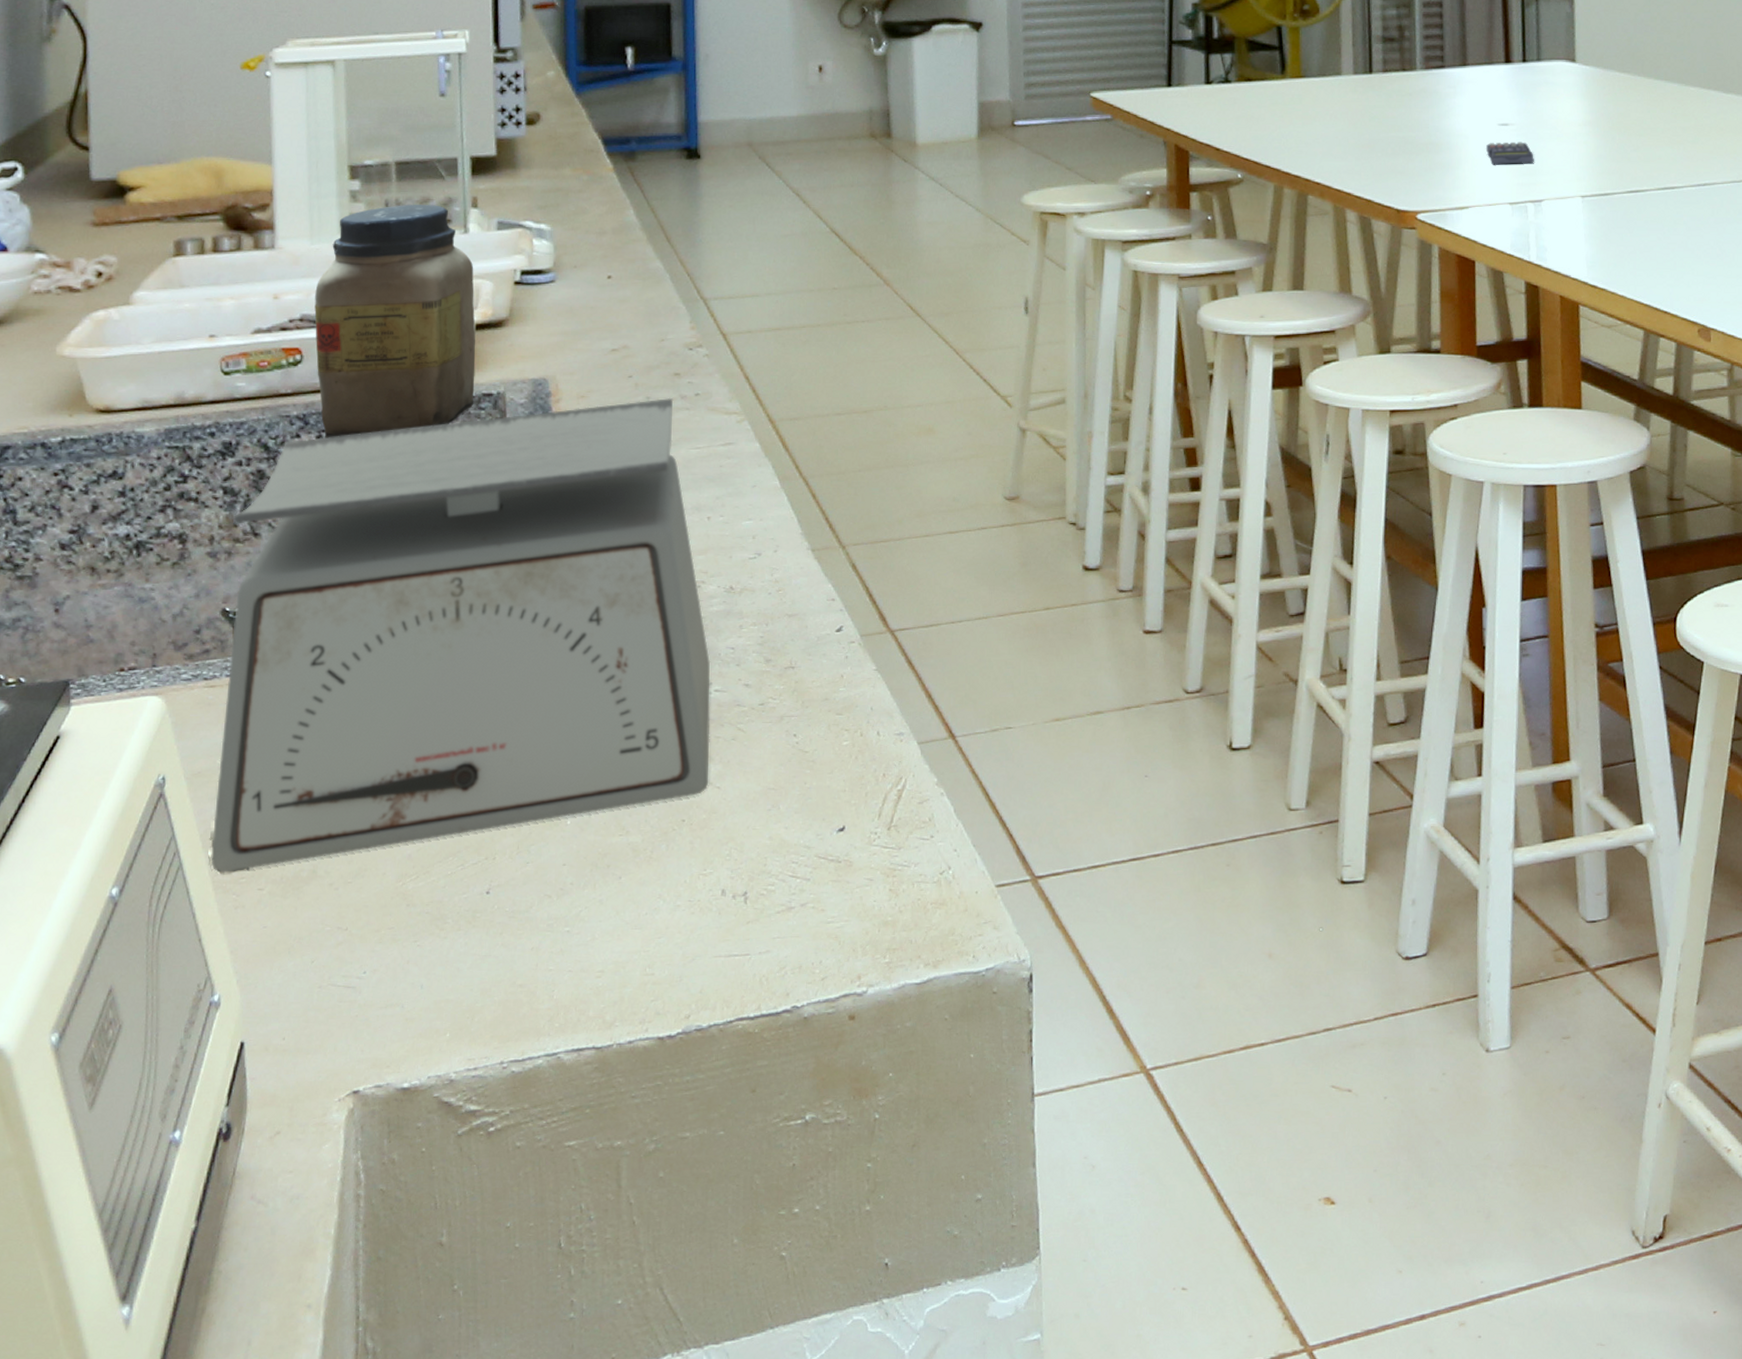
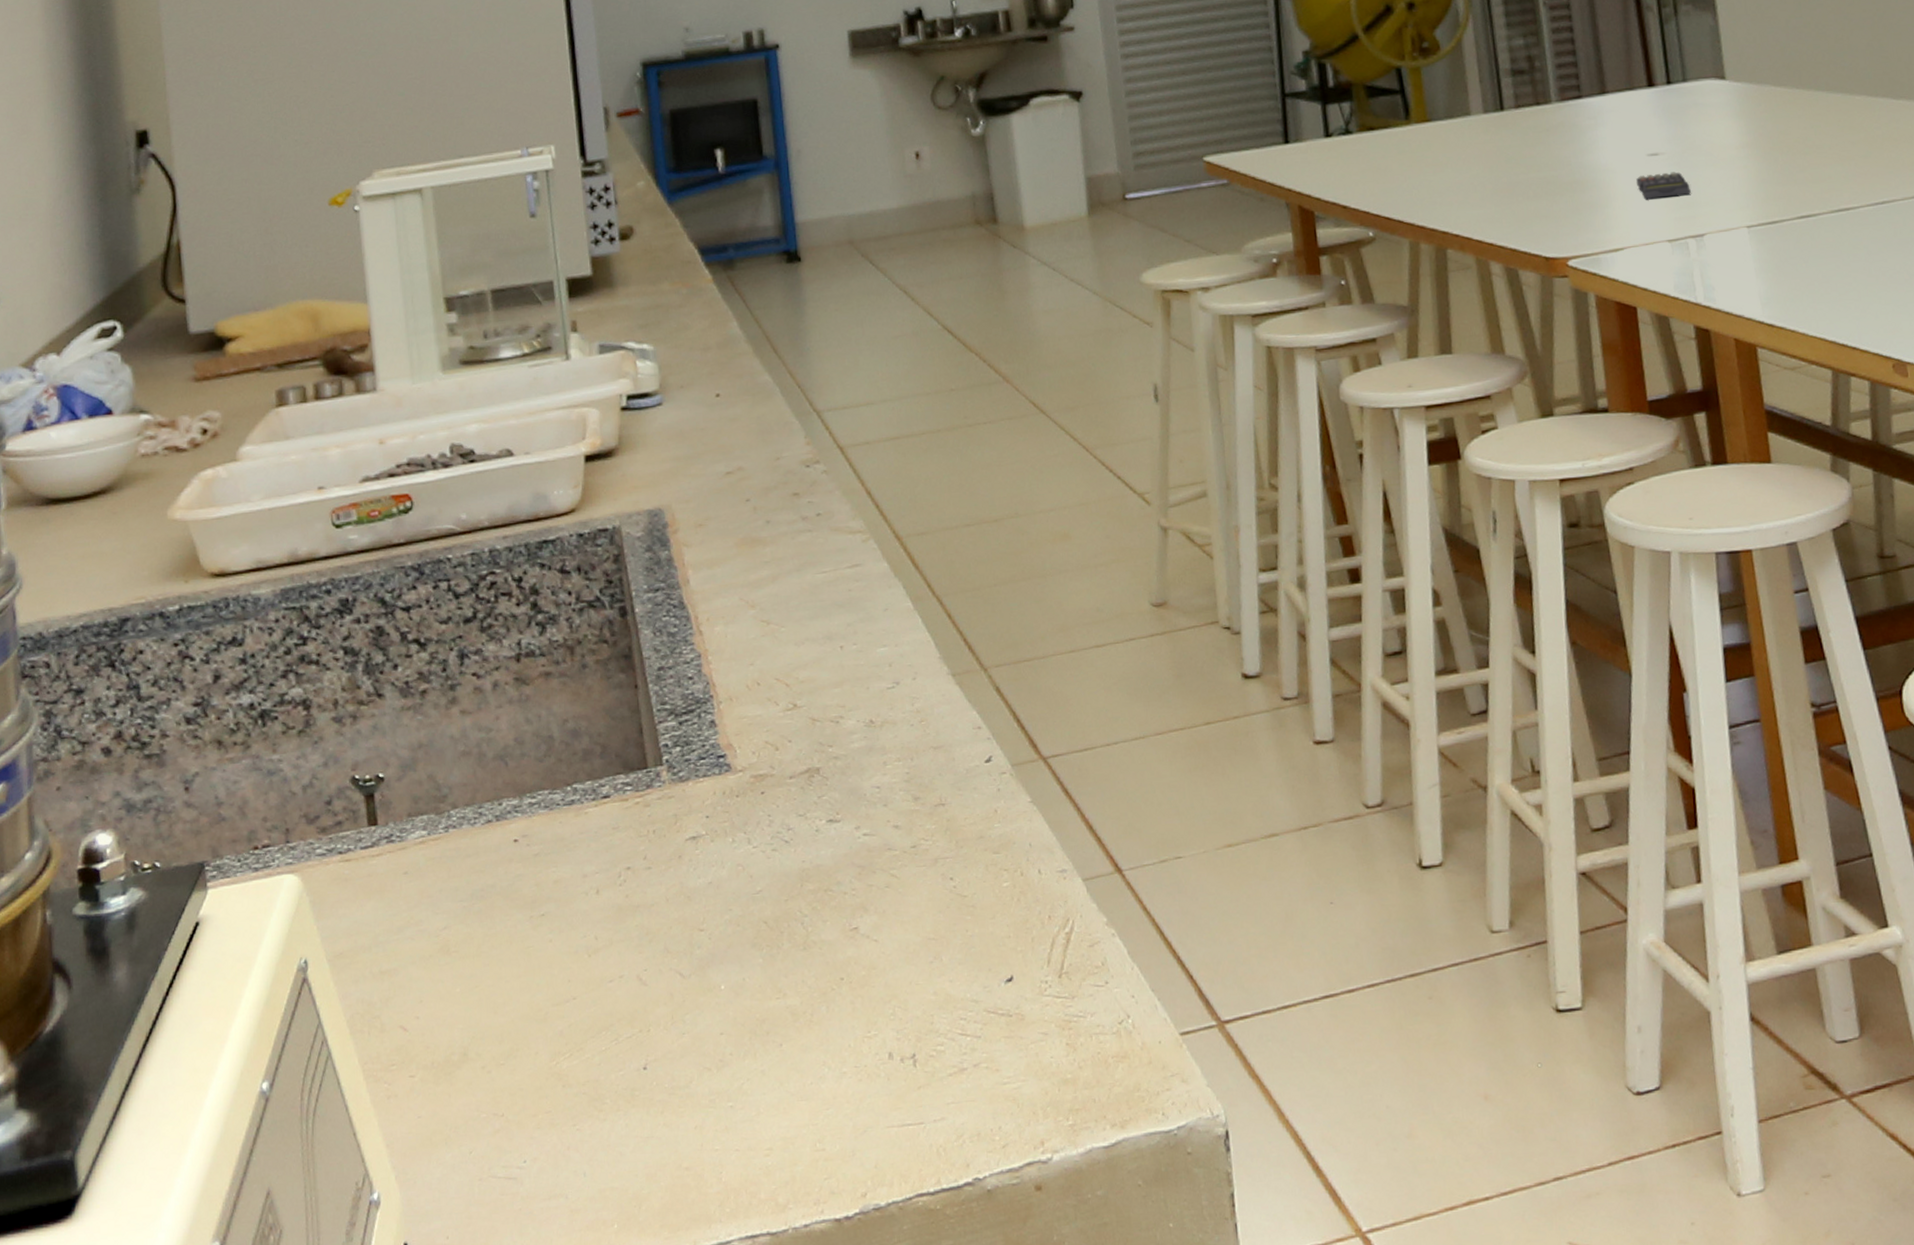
scale: present [210,397,711,873] -> none [356,519,865,1060]
jar: present [314,205,476,438] -> none [420,332,589,588]

